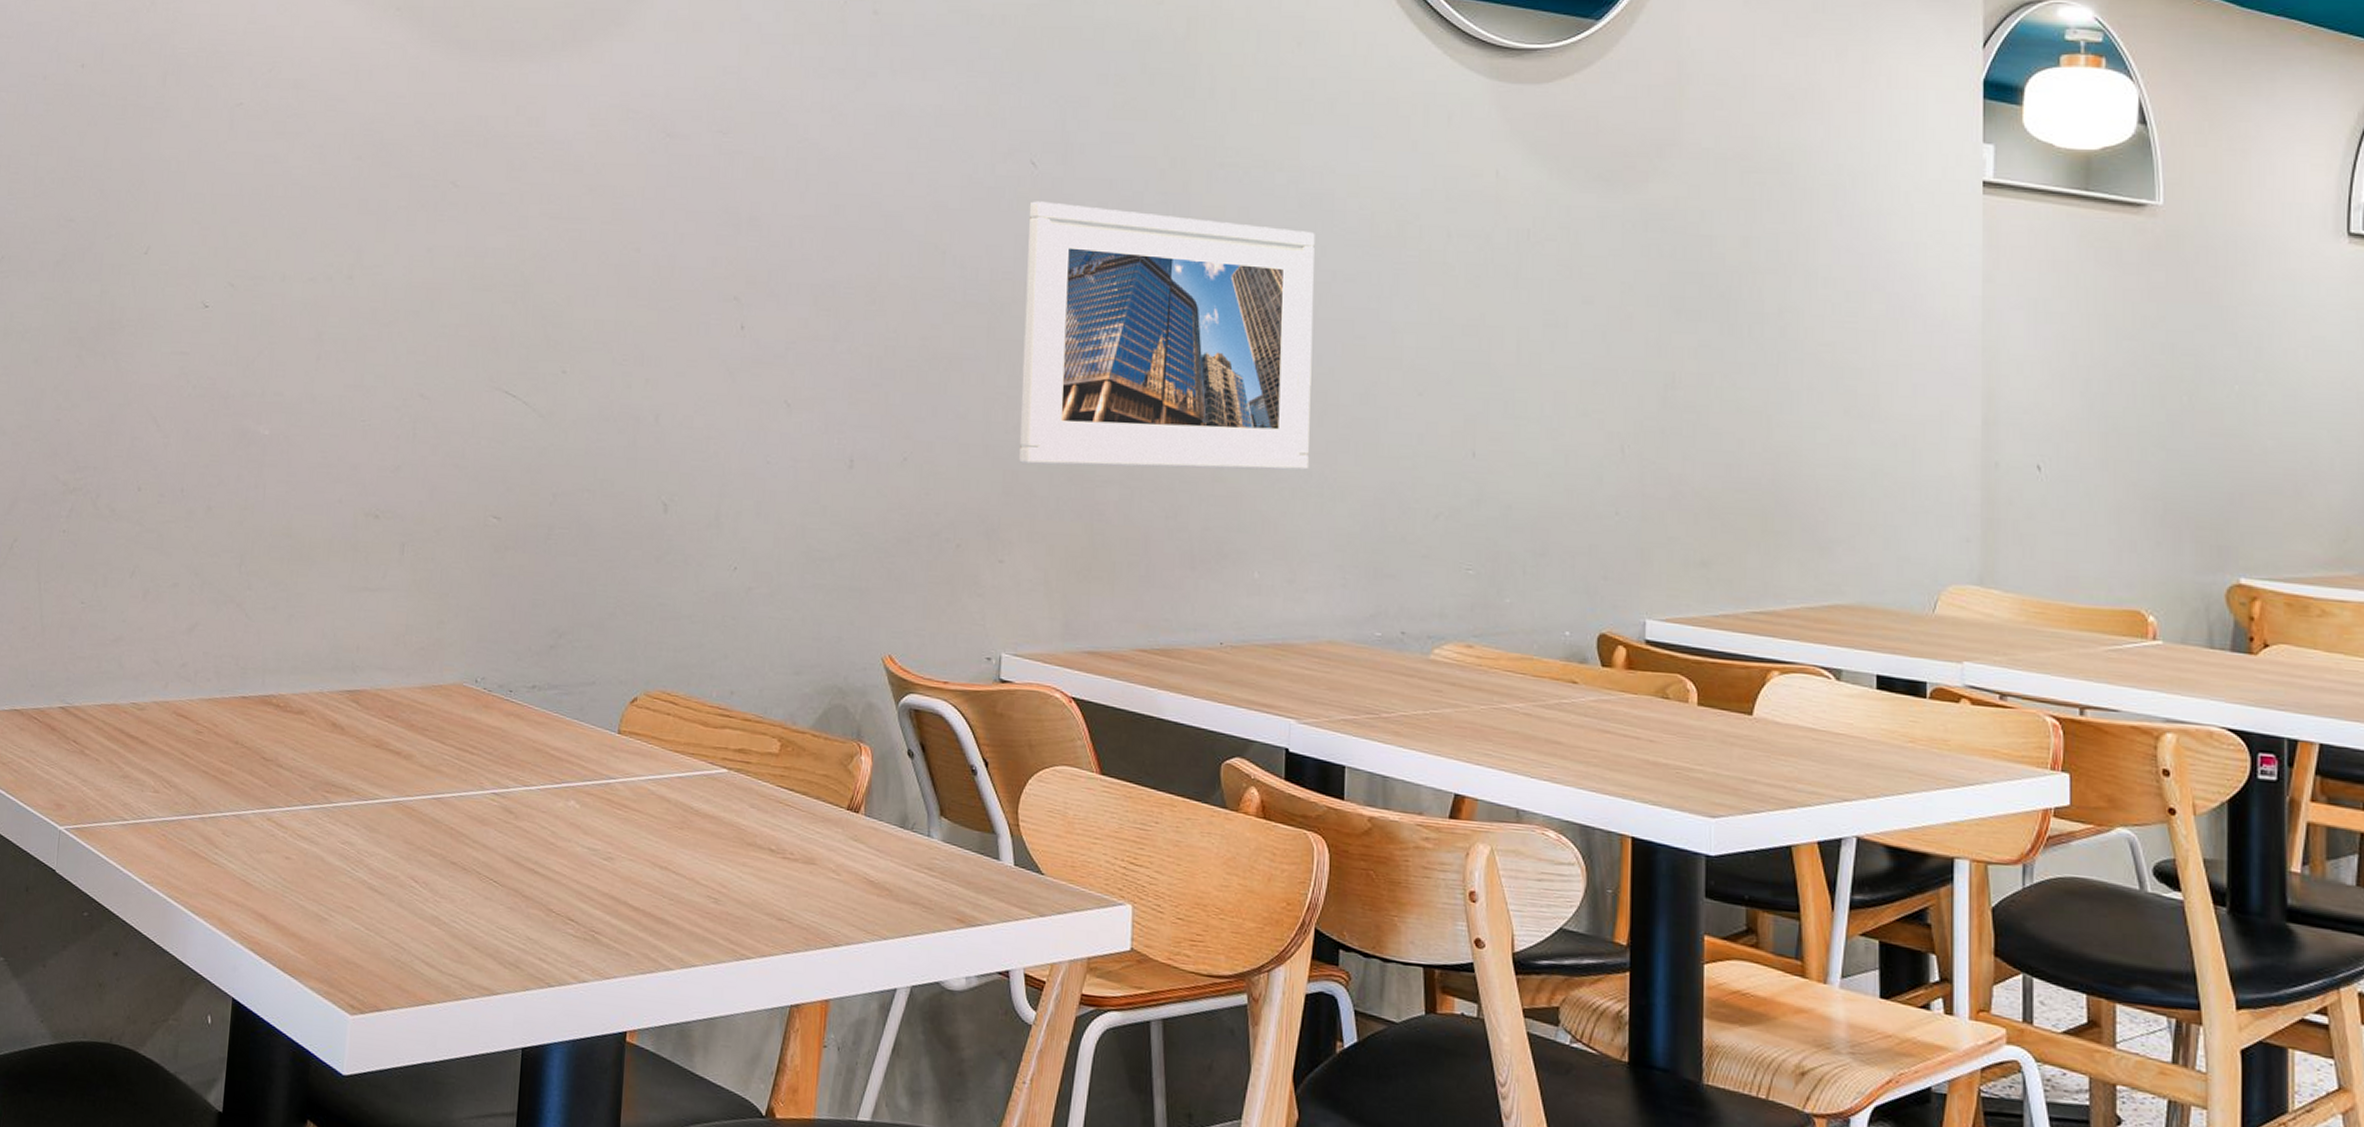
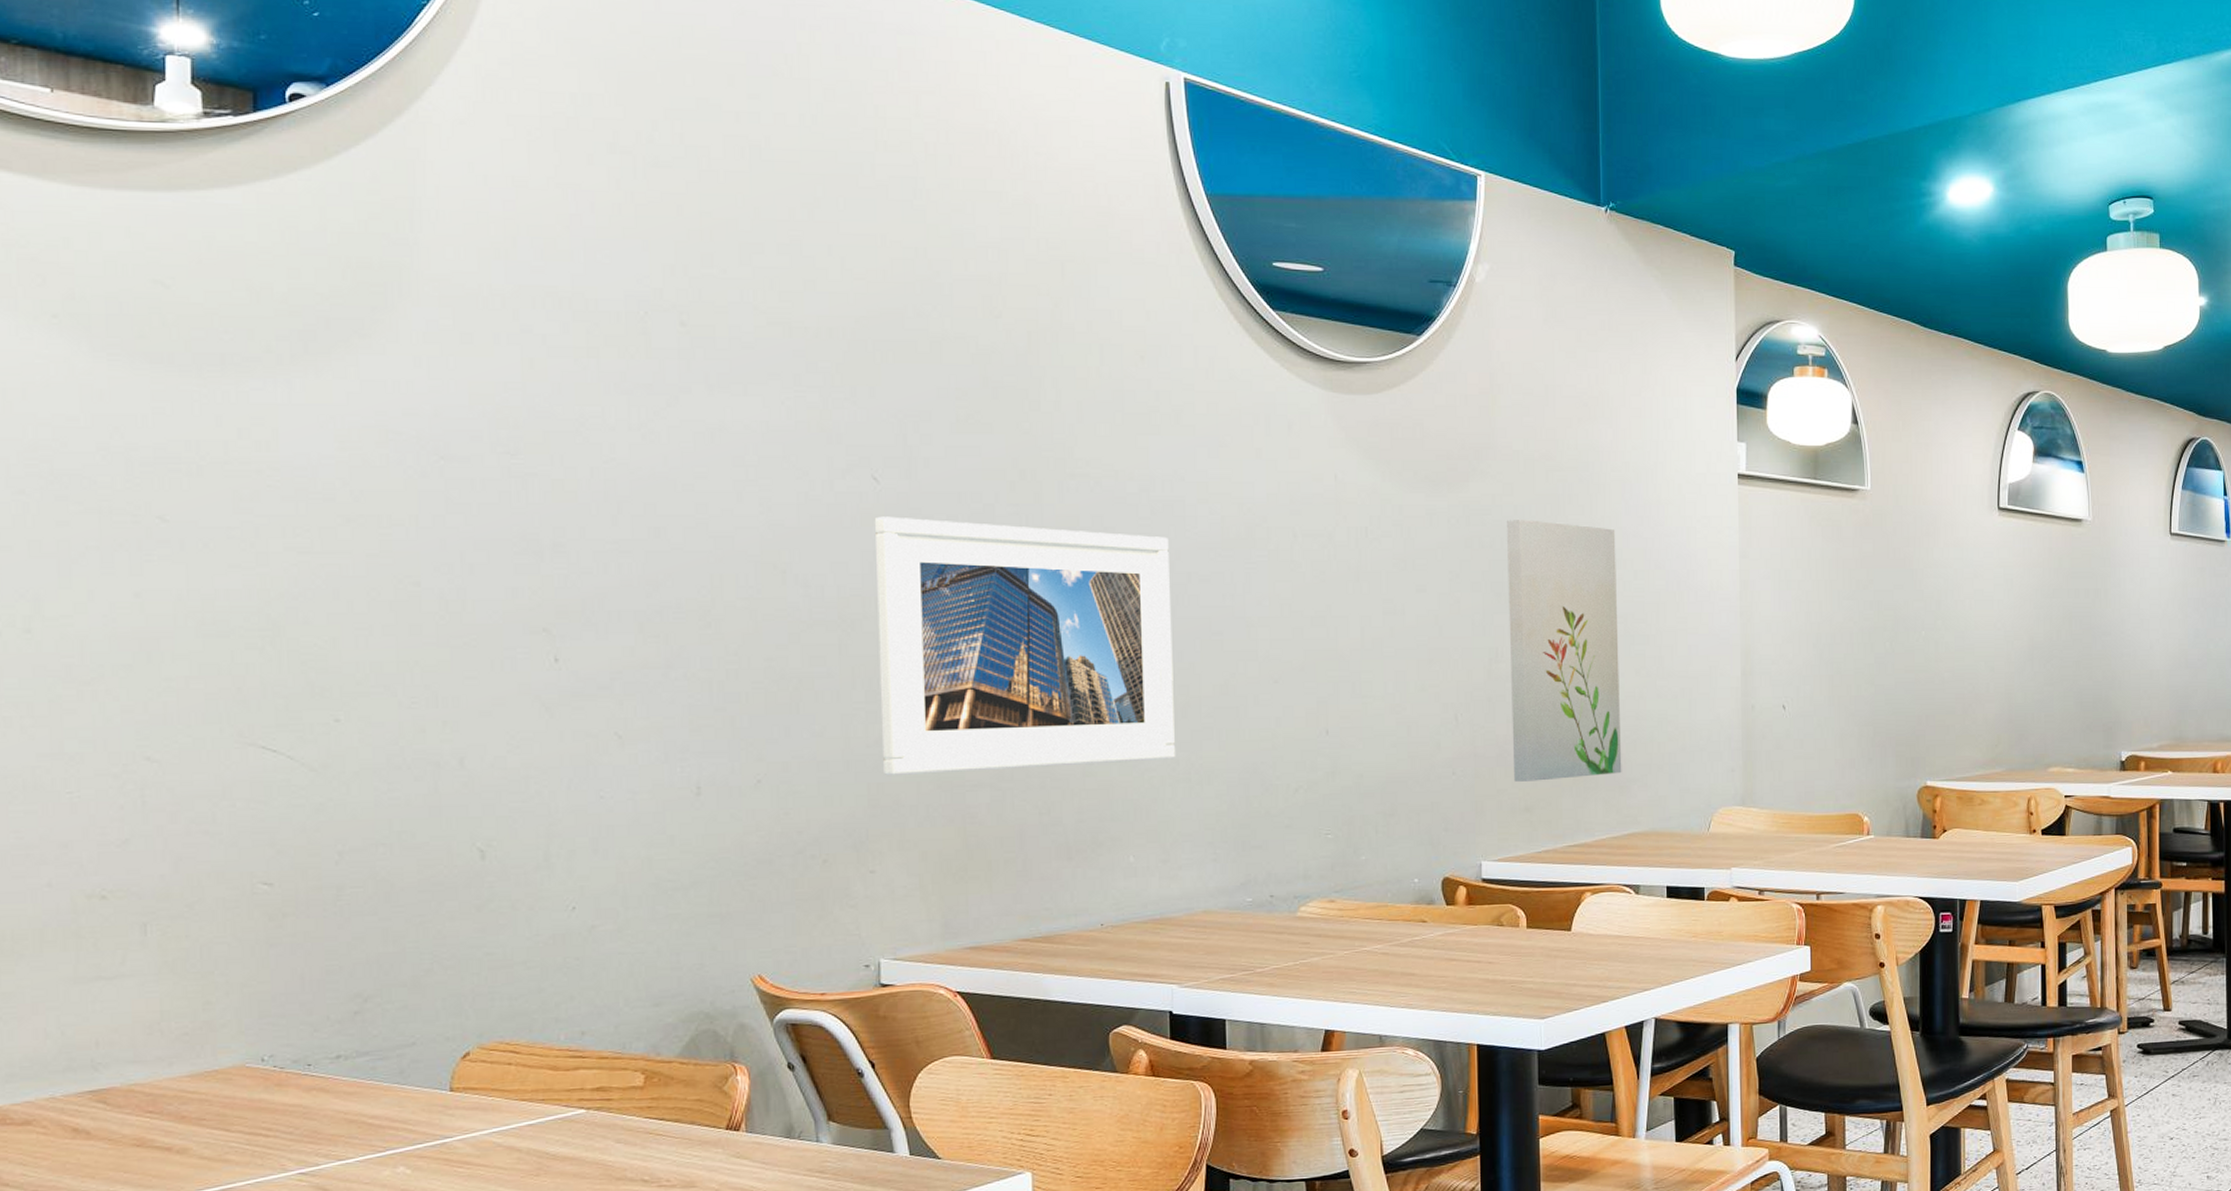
wall art: none [1688,225,1824,532] -> present [1507,518,1622,782]

